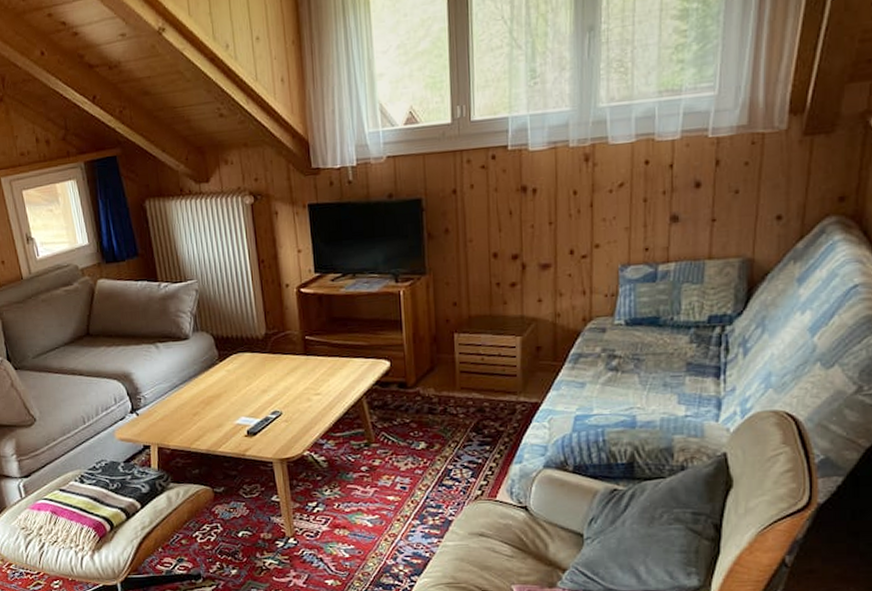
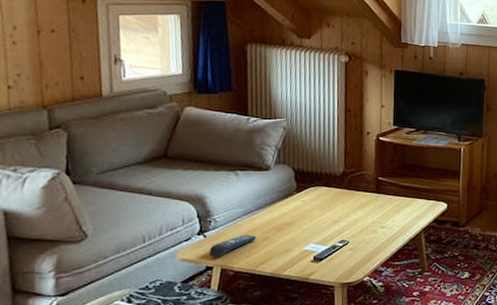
remote control: none [144,410,187,435] -> present [209,234,257,257]

